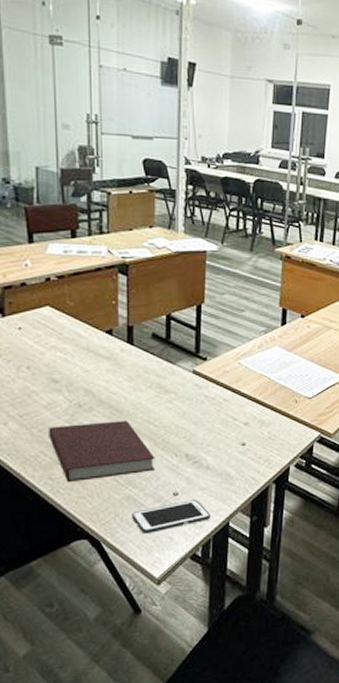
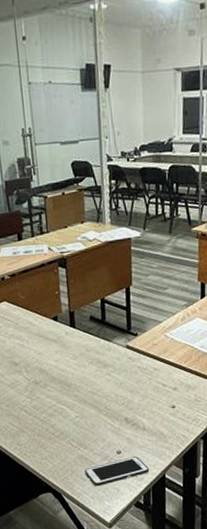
notebook: present [49,421,156,483] -> none [14,393,101,447]

